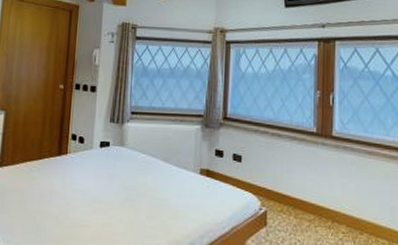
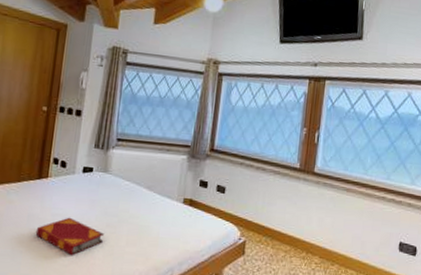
hardback book: none [57,192,124,231] -> present [35,217,105,255]

